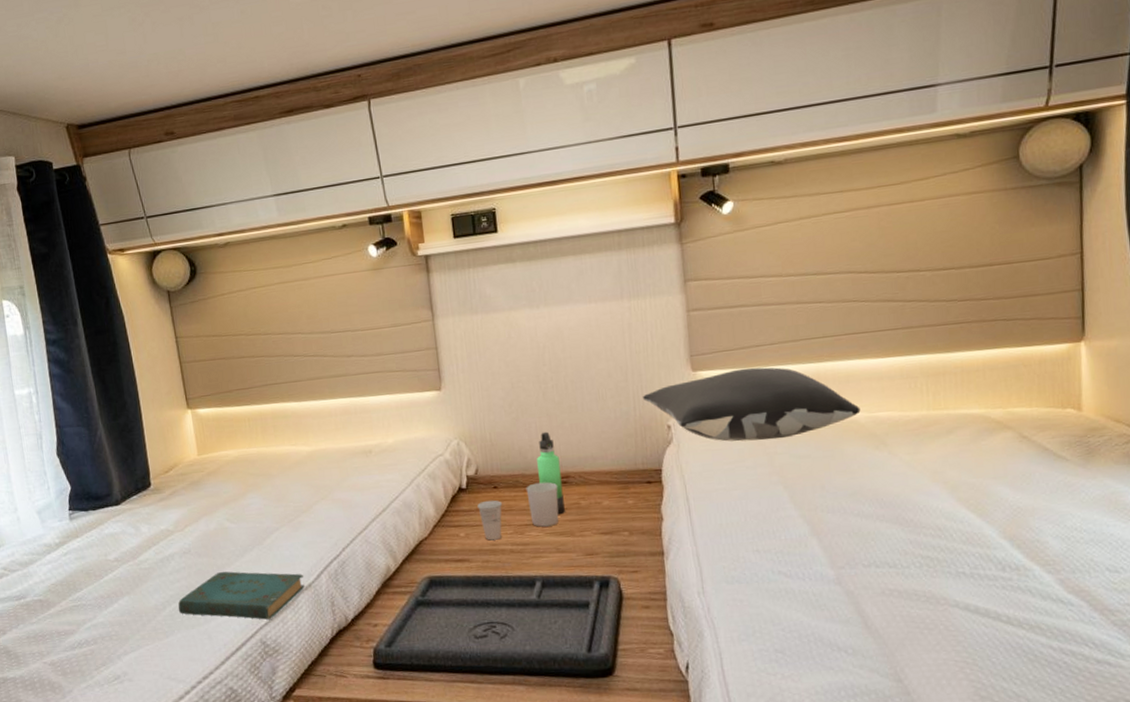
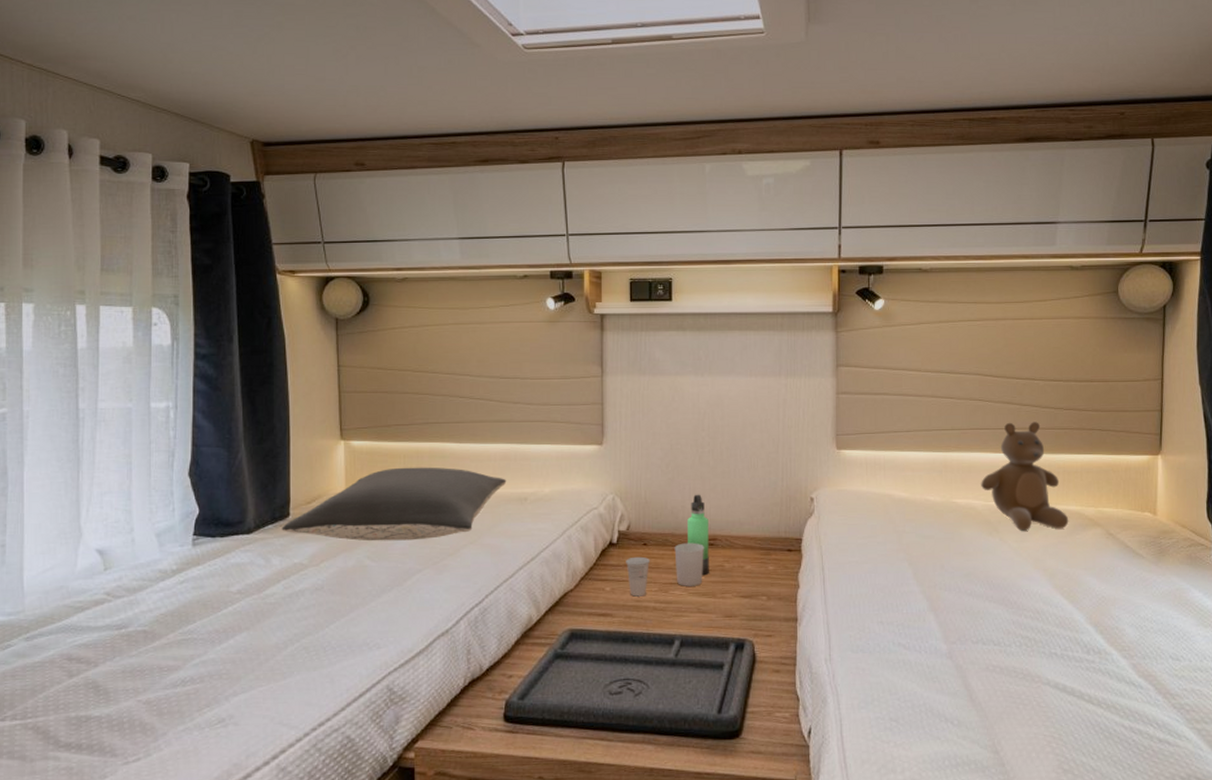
pillow: none [145,427,350,505] -> present [281,467,507,542]
book: present [178,571,305,620] -> none [301,611,442,665]
pillow: present [643,367,861,442] -> none [791,451,979,519]
teddy bear: none [862,318,972,442] -> present [981,422,1069,531]

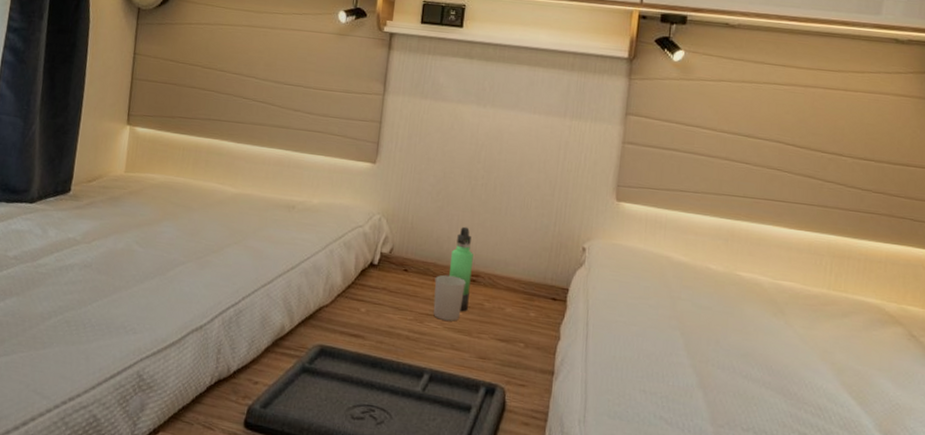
pillow: present [281,467,507,542] -> none [61,158,278,233]
cup: present [626,556,651,597] -> none [384,281,409,323]
teddy bear: present [981,422,1069,531] -> none [770,197,866,322]

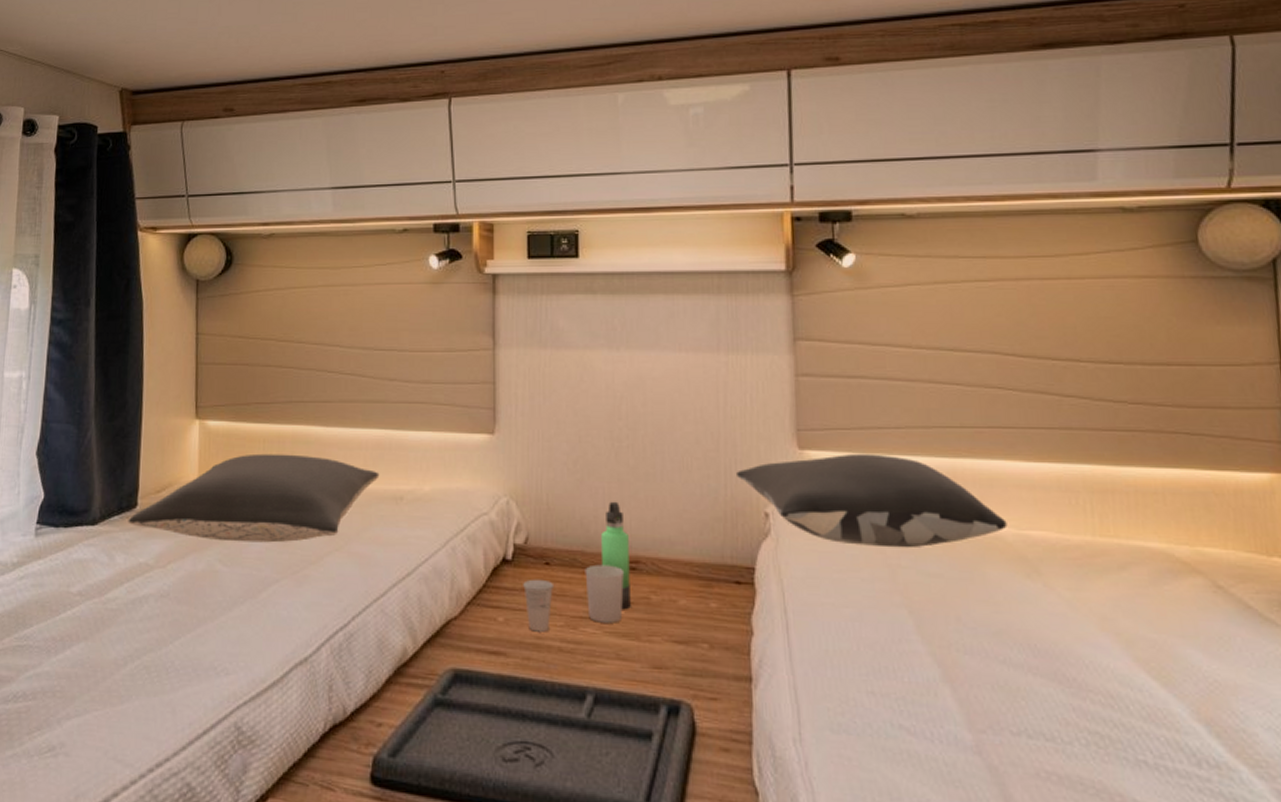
pillow: none [61,158,278,233] -> present [128,453,380,543]
cup: none [384,281,409,323] -> present [523,579,555,632]
pillow: none [565,208,766,286] -> present [737,453,1008,548]

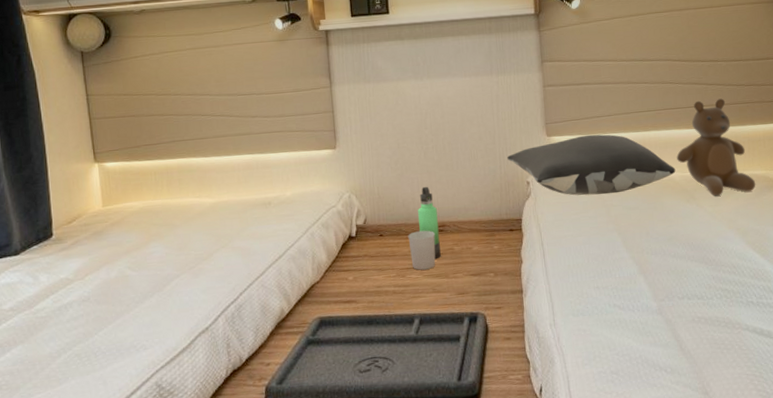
pillow: present [128,453,380,543] -> none [46,180,251,254]
cup: present [523,579,555,632] -> none [365,246,388,283]
teddy bear: none [1009,419,1150,575] -> present [677,98,756,196]

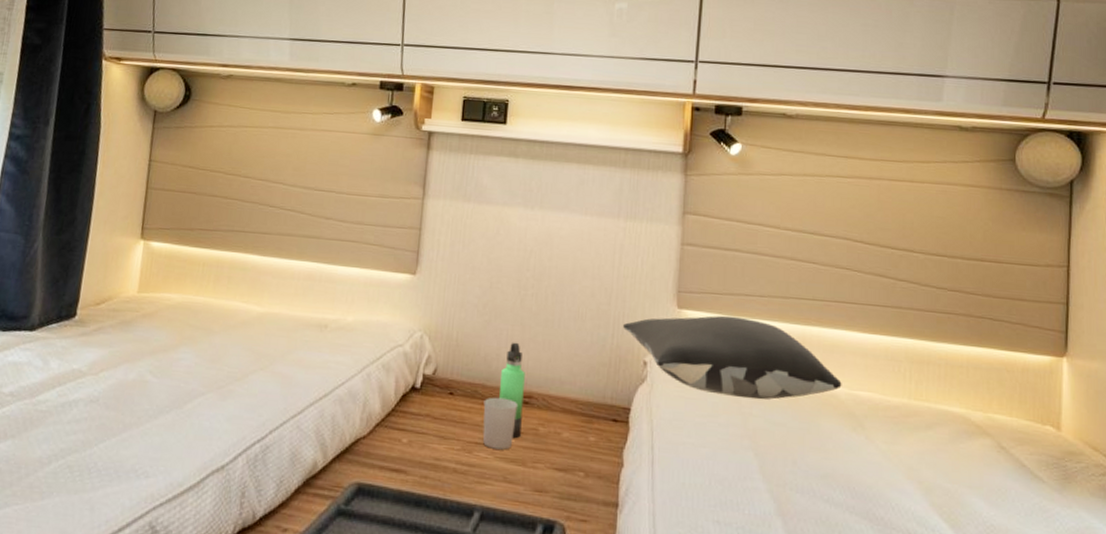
teddy bear: present [677,98,756,196] -> none [845,298,951,434]

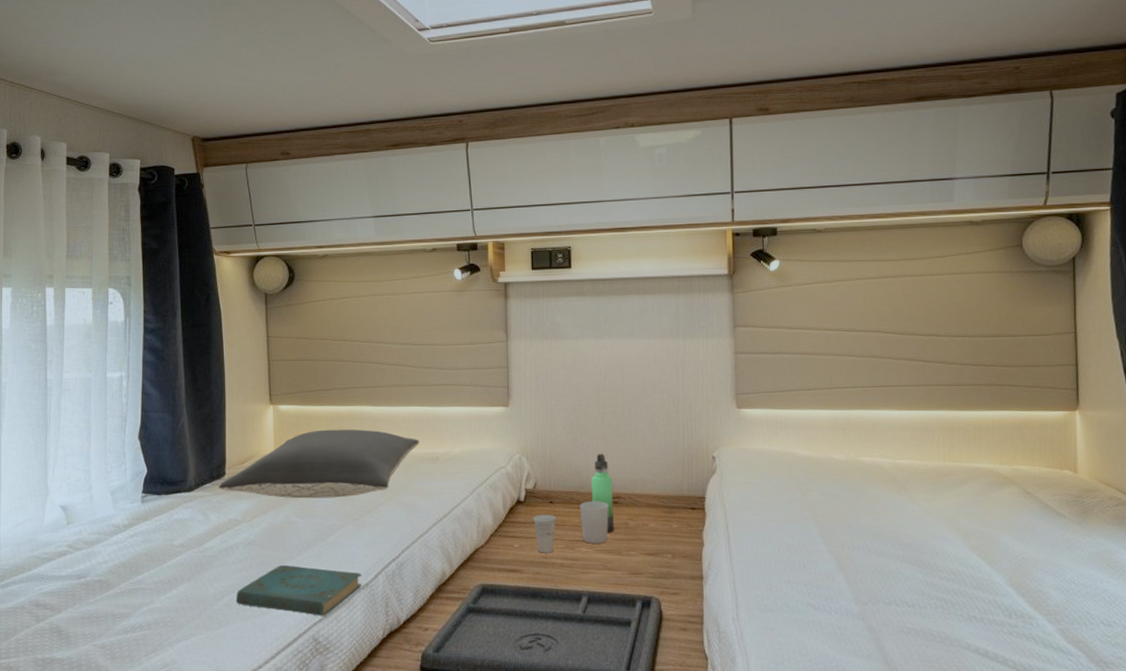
book: none [64,431,219,500] -> present [235,564,363,616]
pillow: none [65,276,308,359] -> present [218,429,420,499]
cup: none [428,406,456,454] -> present [533,514,557,553]
pillow: present [623,315,842,400] -> none [692,409,885,477]

